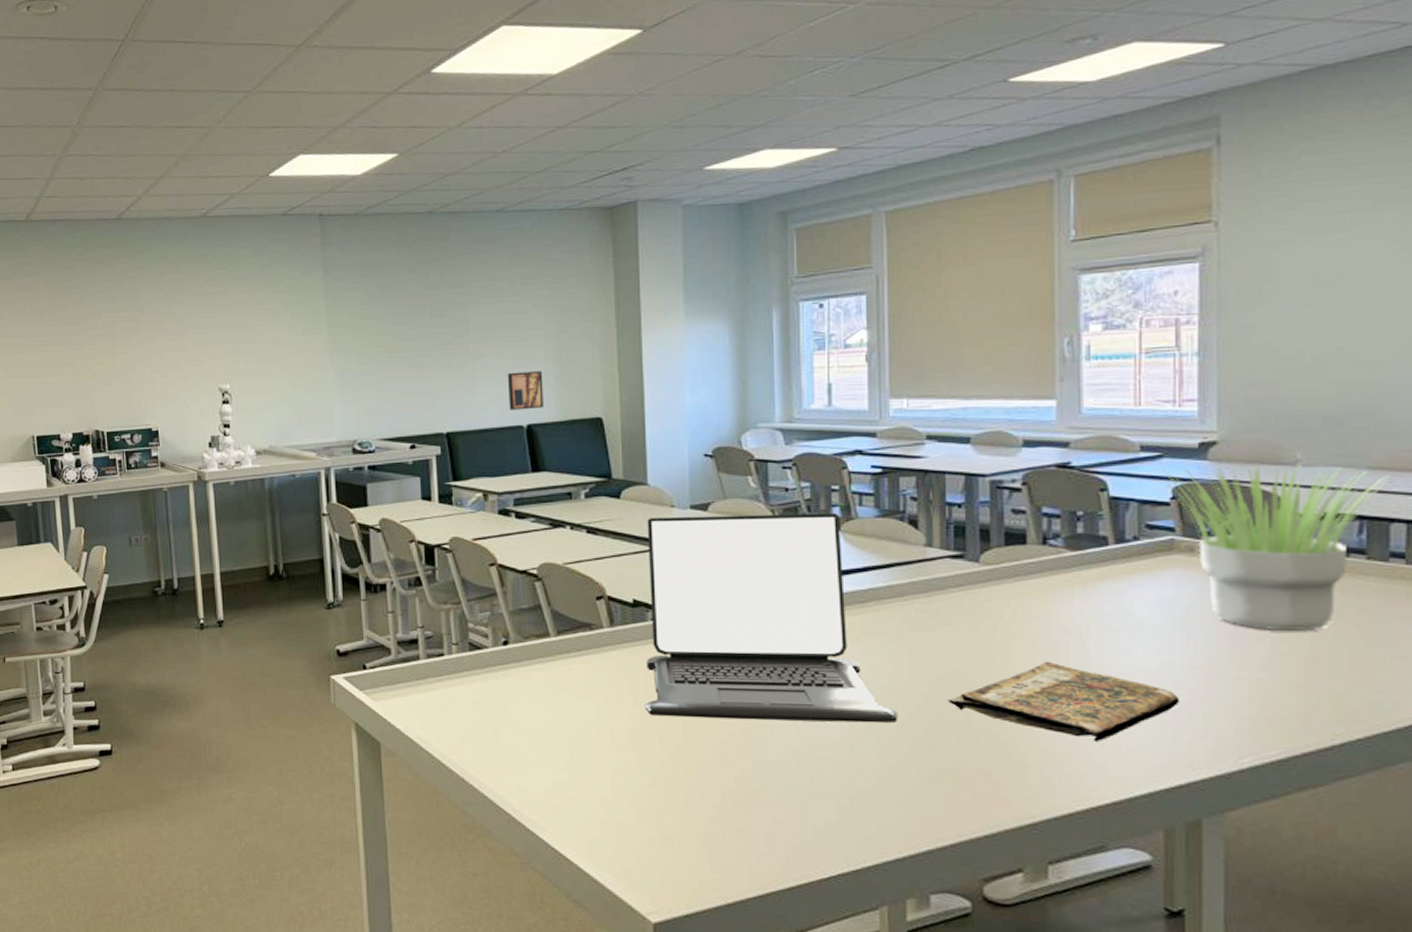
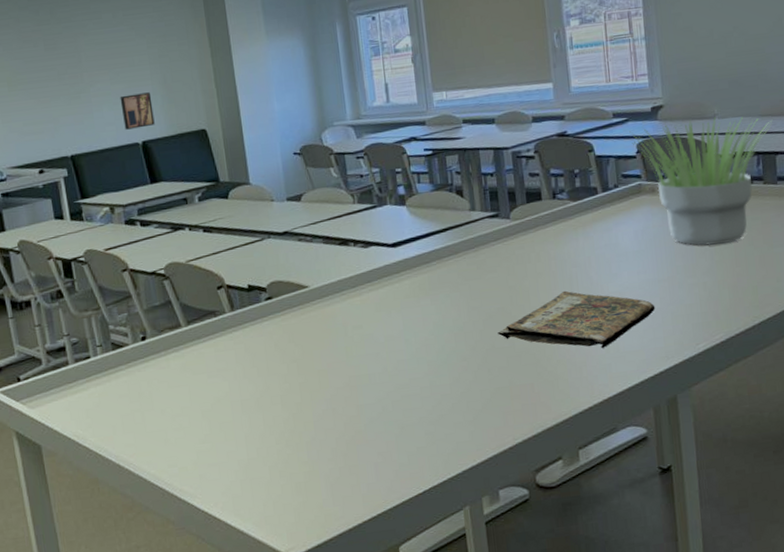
laptop: present [644,513,897,723] -> none [252,191,463,382]

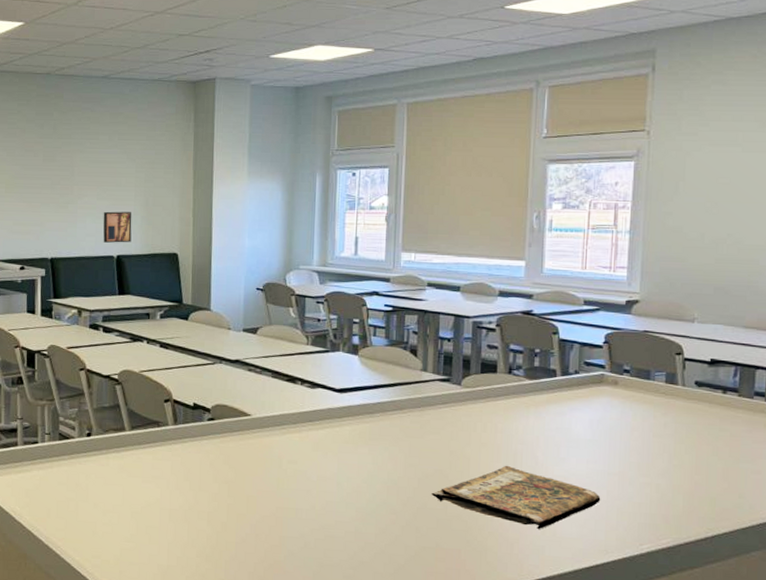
potted plant: present [629,117,773,246] -> none [599,317,758,449]

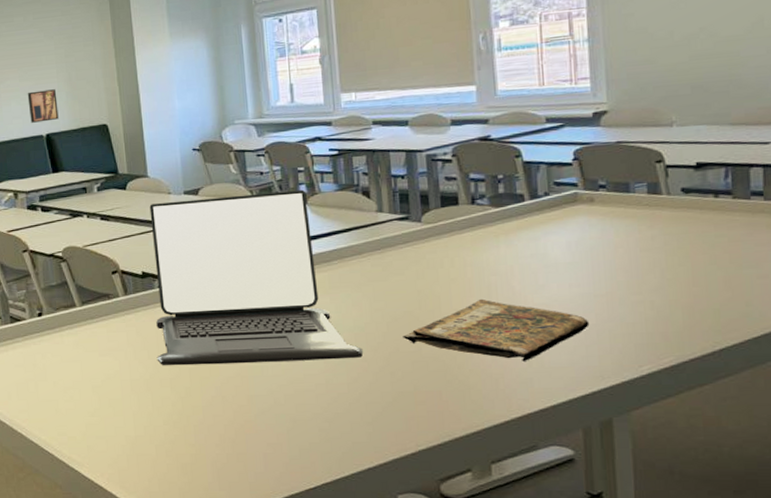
laptop: none [197,337,393,510] -> present [149,189,363,365]

